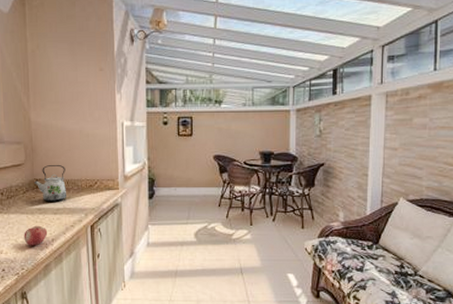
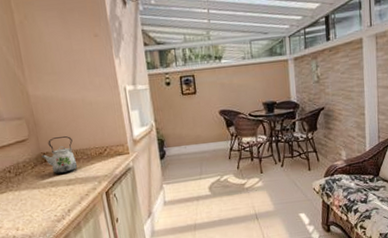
fruit: present [24,225,48,246] -> none [38,198,63,219]

